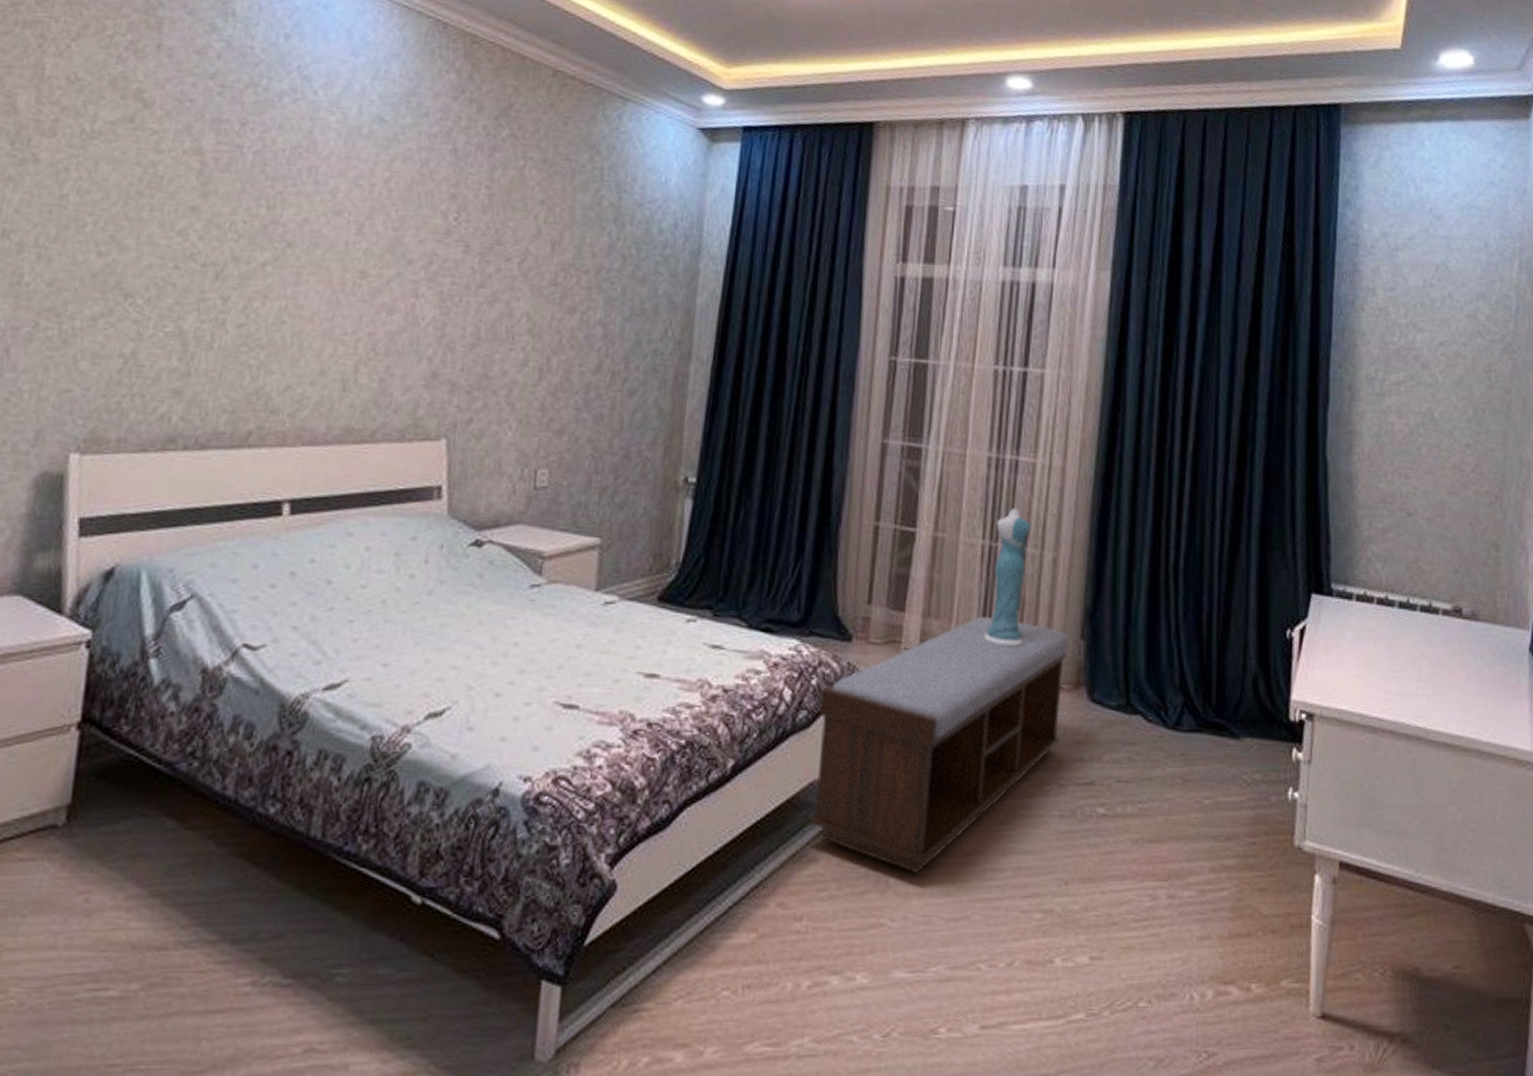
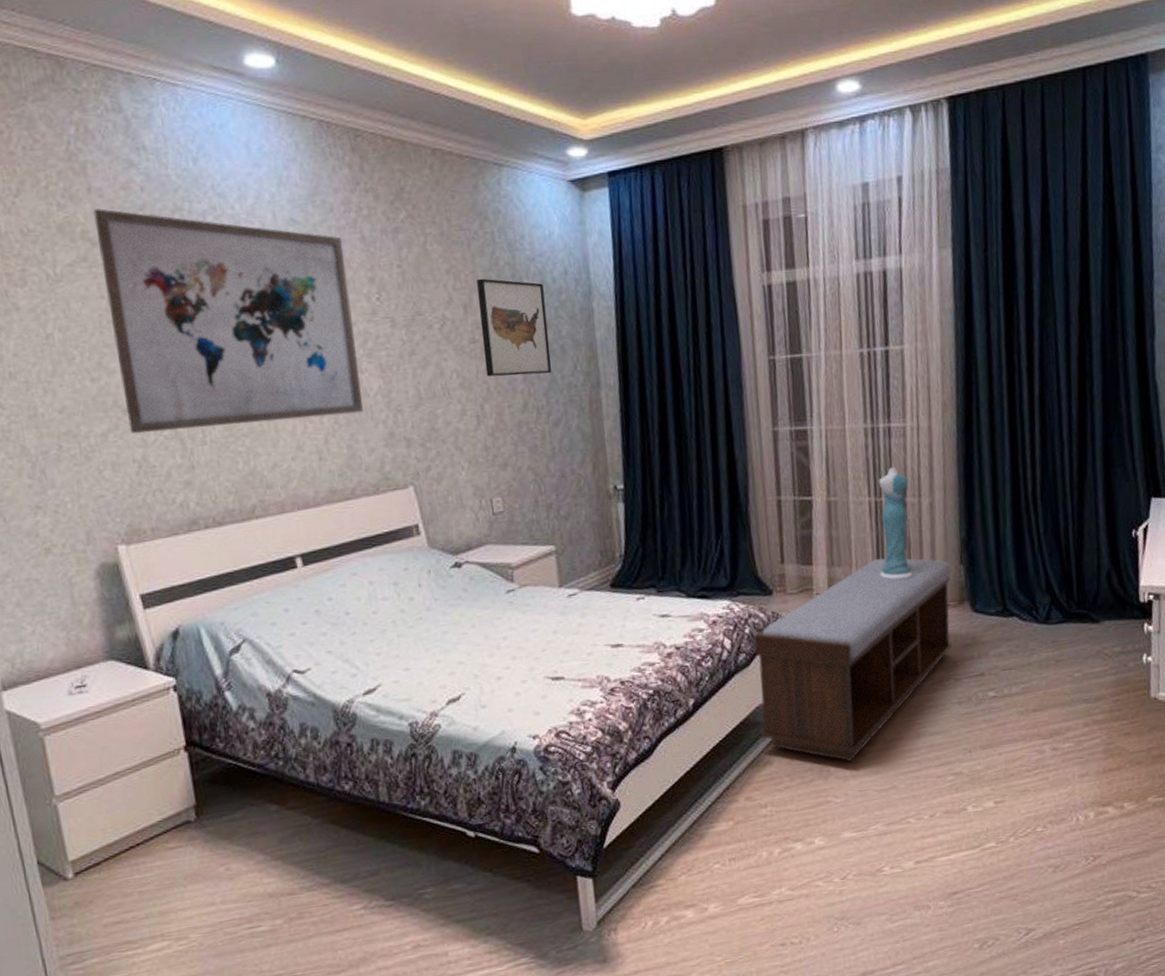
wall art: none [125,68,431,344] -> present [93,208,364,433]
wall art: none [561,216,647,335] -> present [477,278,552,377]

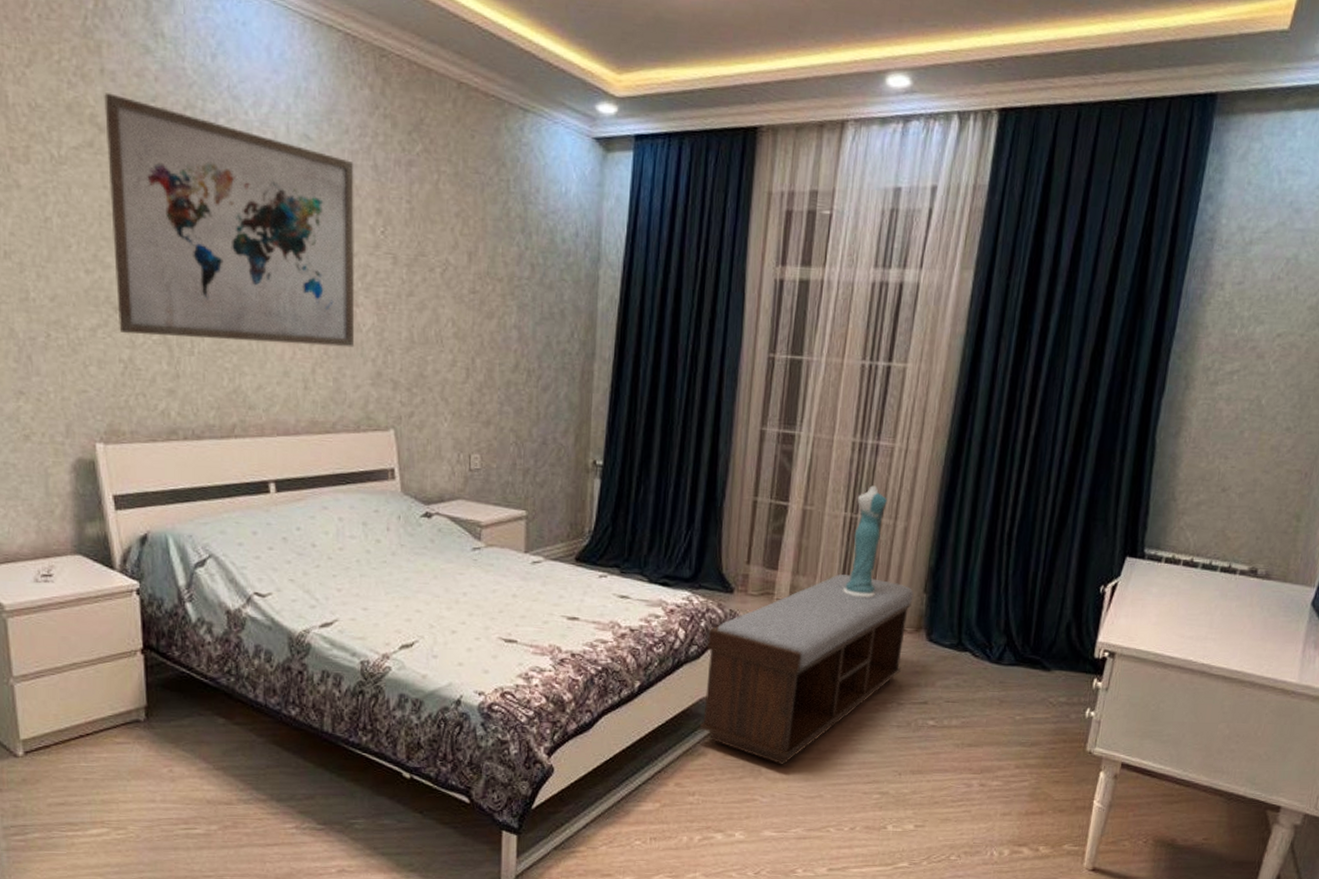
wall art: present [477,278,552,377] -> none [482,227,552,337]

